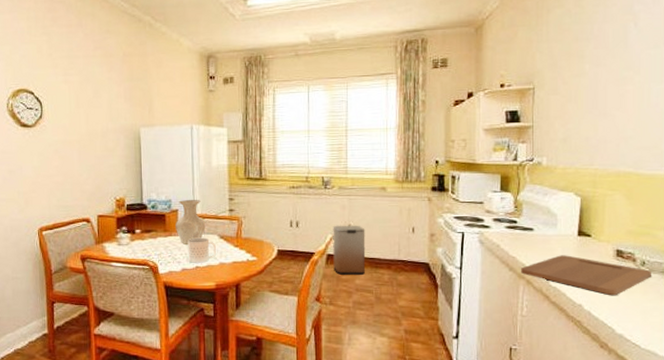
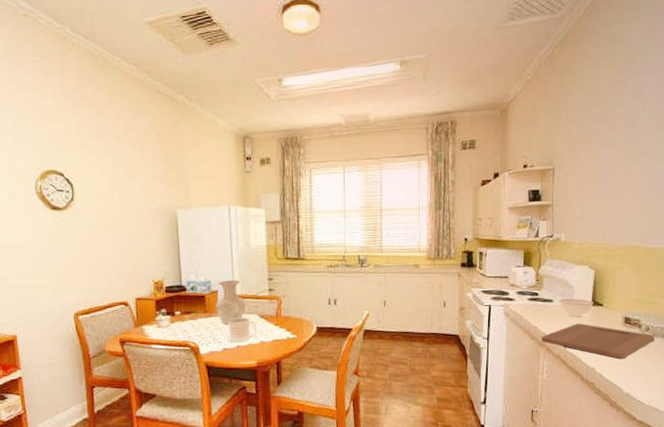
pedal bin: present [333,225,366,275] -> none [369,301,401,349]
bowl: none [540,227,581,249] -> present [559,298,594,318]

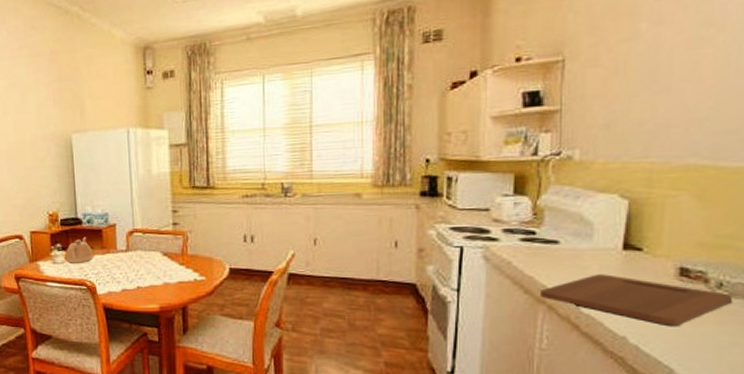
teapot: none [169,302,197,328] -> present [65,236,93,265]
vase: present [215,280,246,326] -> none [113,213,147,264]
mug: present [228,317,256,343] -> none [127,254,159,283]
bowl: present [559,298,594,318] -> none [568,239,627,267]

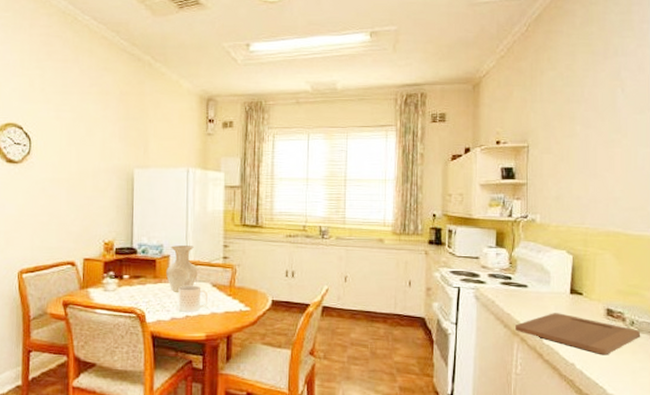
teapot: present [65,236,93,265] -> none [117,266,145,293]
vase: none [113,213,147,264] -> present [166,245,198,293]
mug: none [127,254,159,283] -> present [178,285,208,312]

